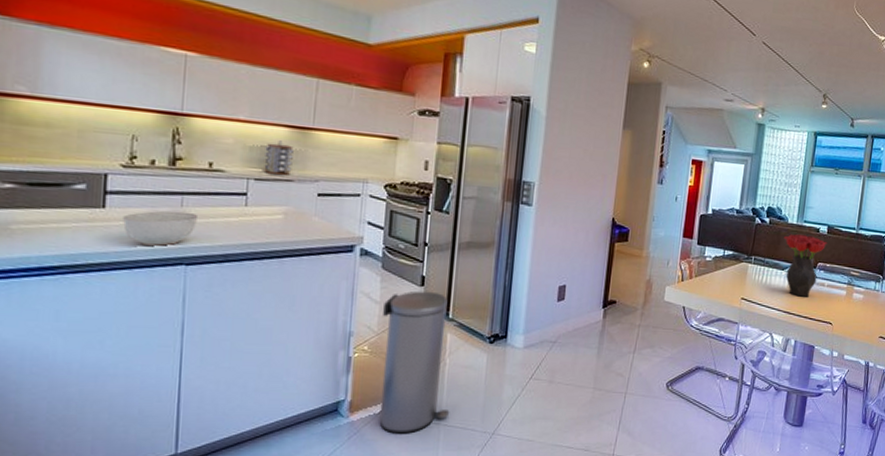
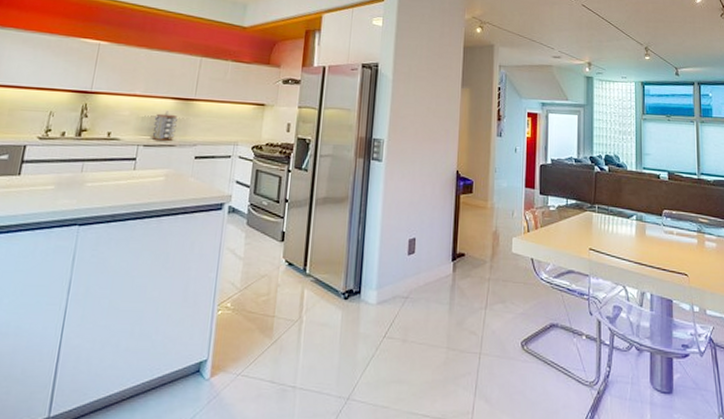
bowl: present [123,211,199,247] -> none [32,176,95,209]
pedal bin: present [379,290,450,434] -> none [238,246,306,398]
bouquet: present [784,234,827,297] -> none [625,181,670,247]

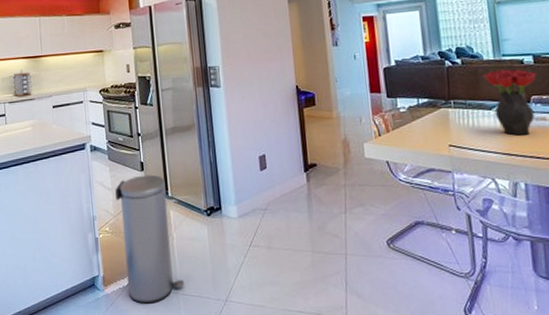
pedal bin: none [238,246,306,398] -> present [115,174,185,304]
bouquet: none [625,181,670,247] -> present [482,69,537,136]

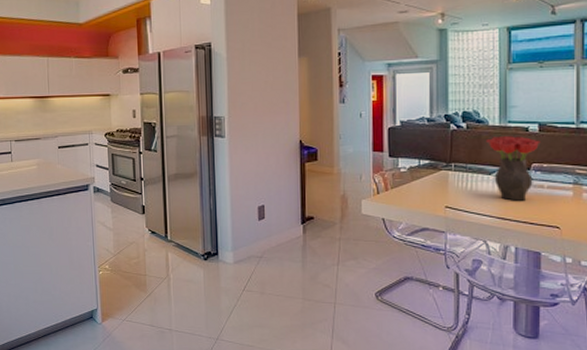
spice rack: present [12,70,32,97] -> none [19,109,39,136]
pedal bin: present [115,174,185,304] -> none [116,218,179,338]

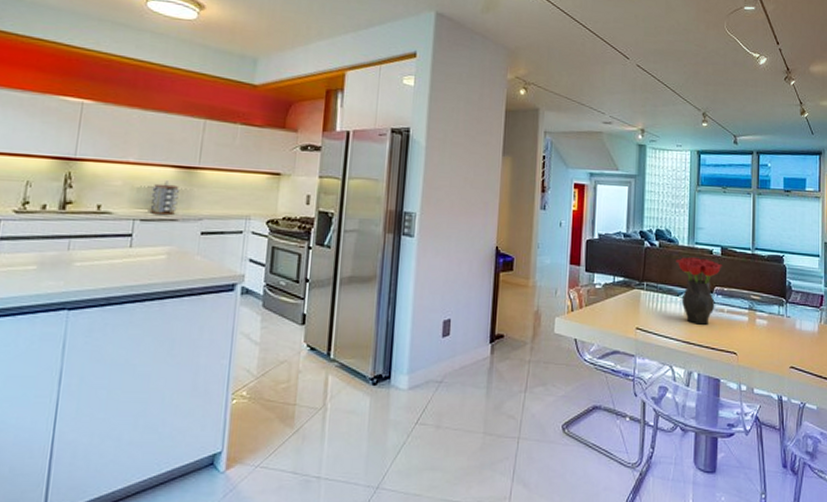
spice rack: none [19,109,39,136] -> present [149,181,179,216]

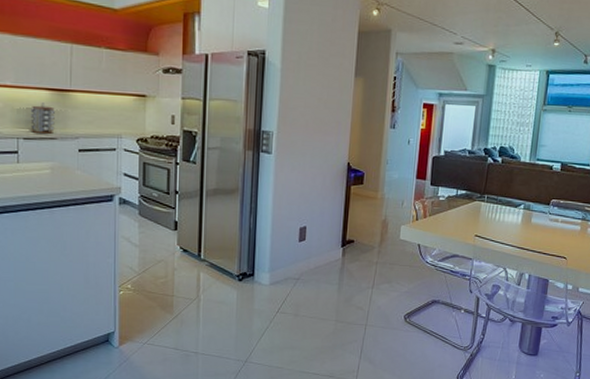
bouquet: present [676,257,722,325] -> none [516,172,561,233]

